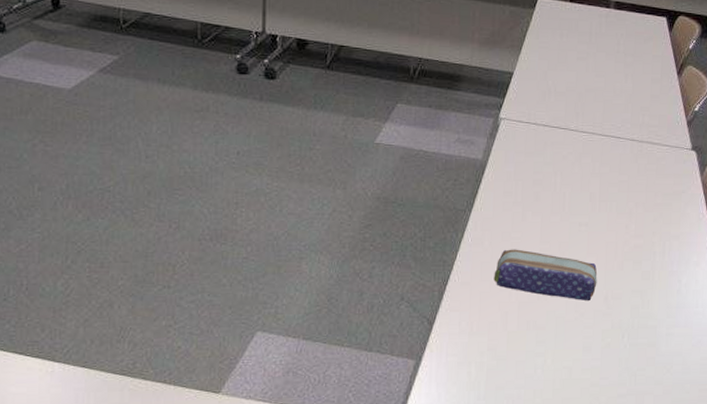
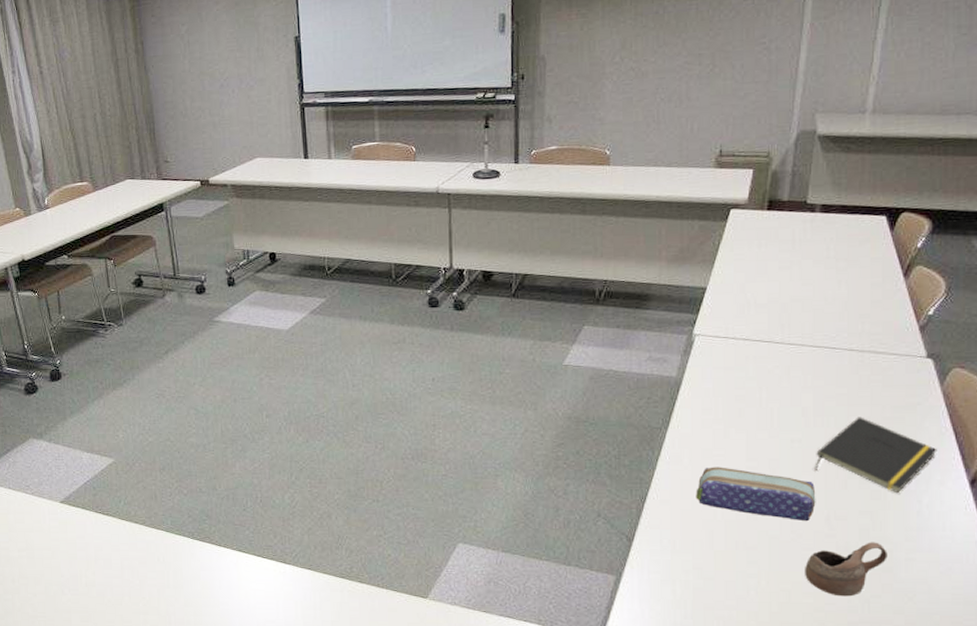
cup: none [584,319,652,371] -> present [805,542,887,597]
notepad: none [597,202,696,274] -> present [815,417,937,494]

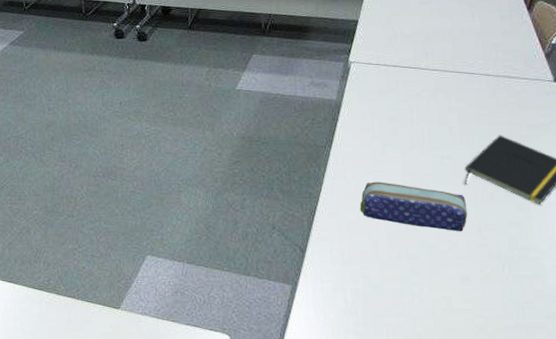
cup: present [805,542,887,597] -> none [462,250,536,303]

